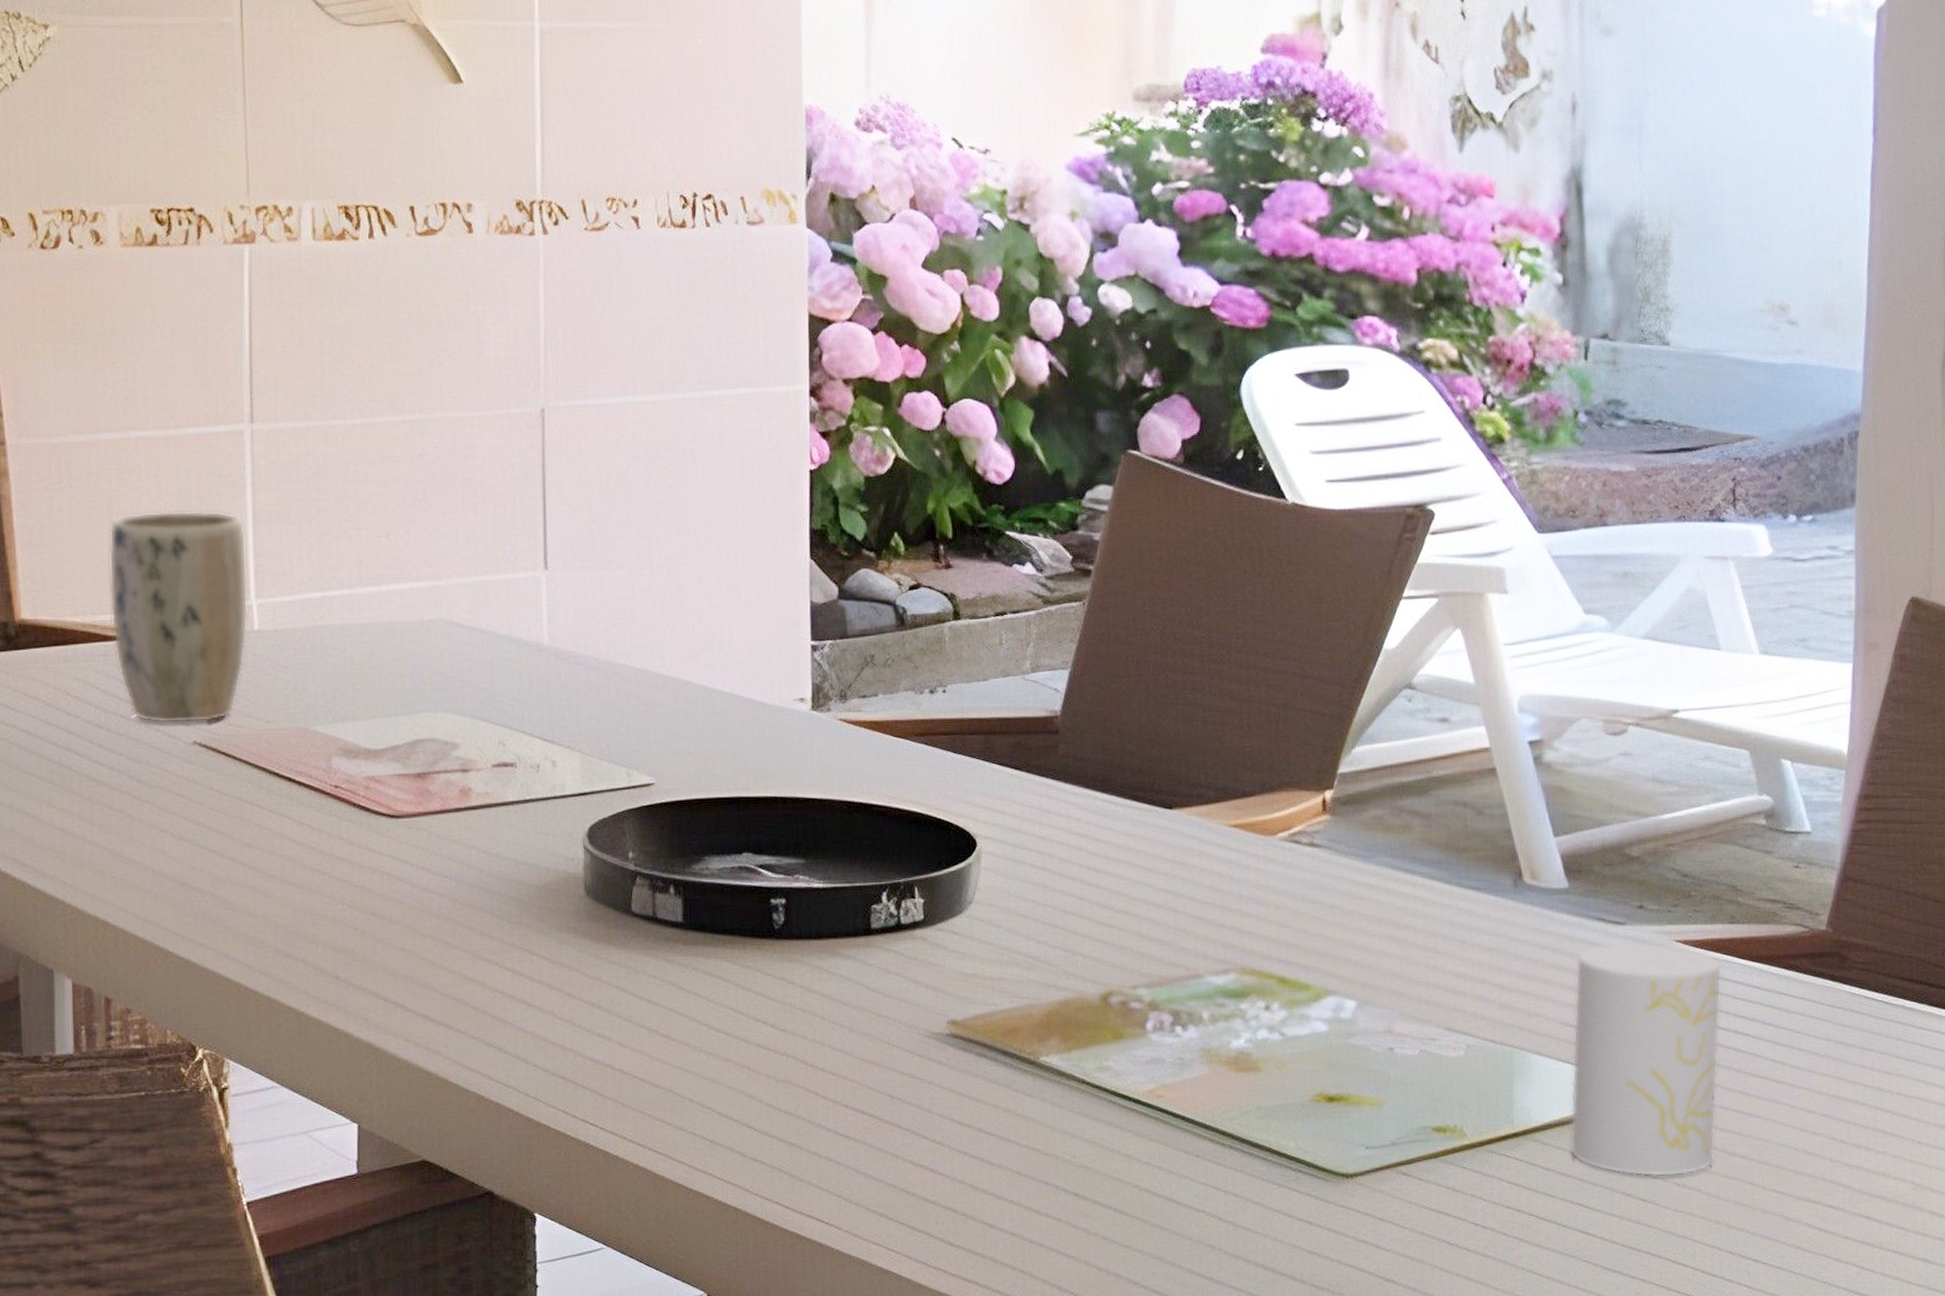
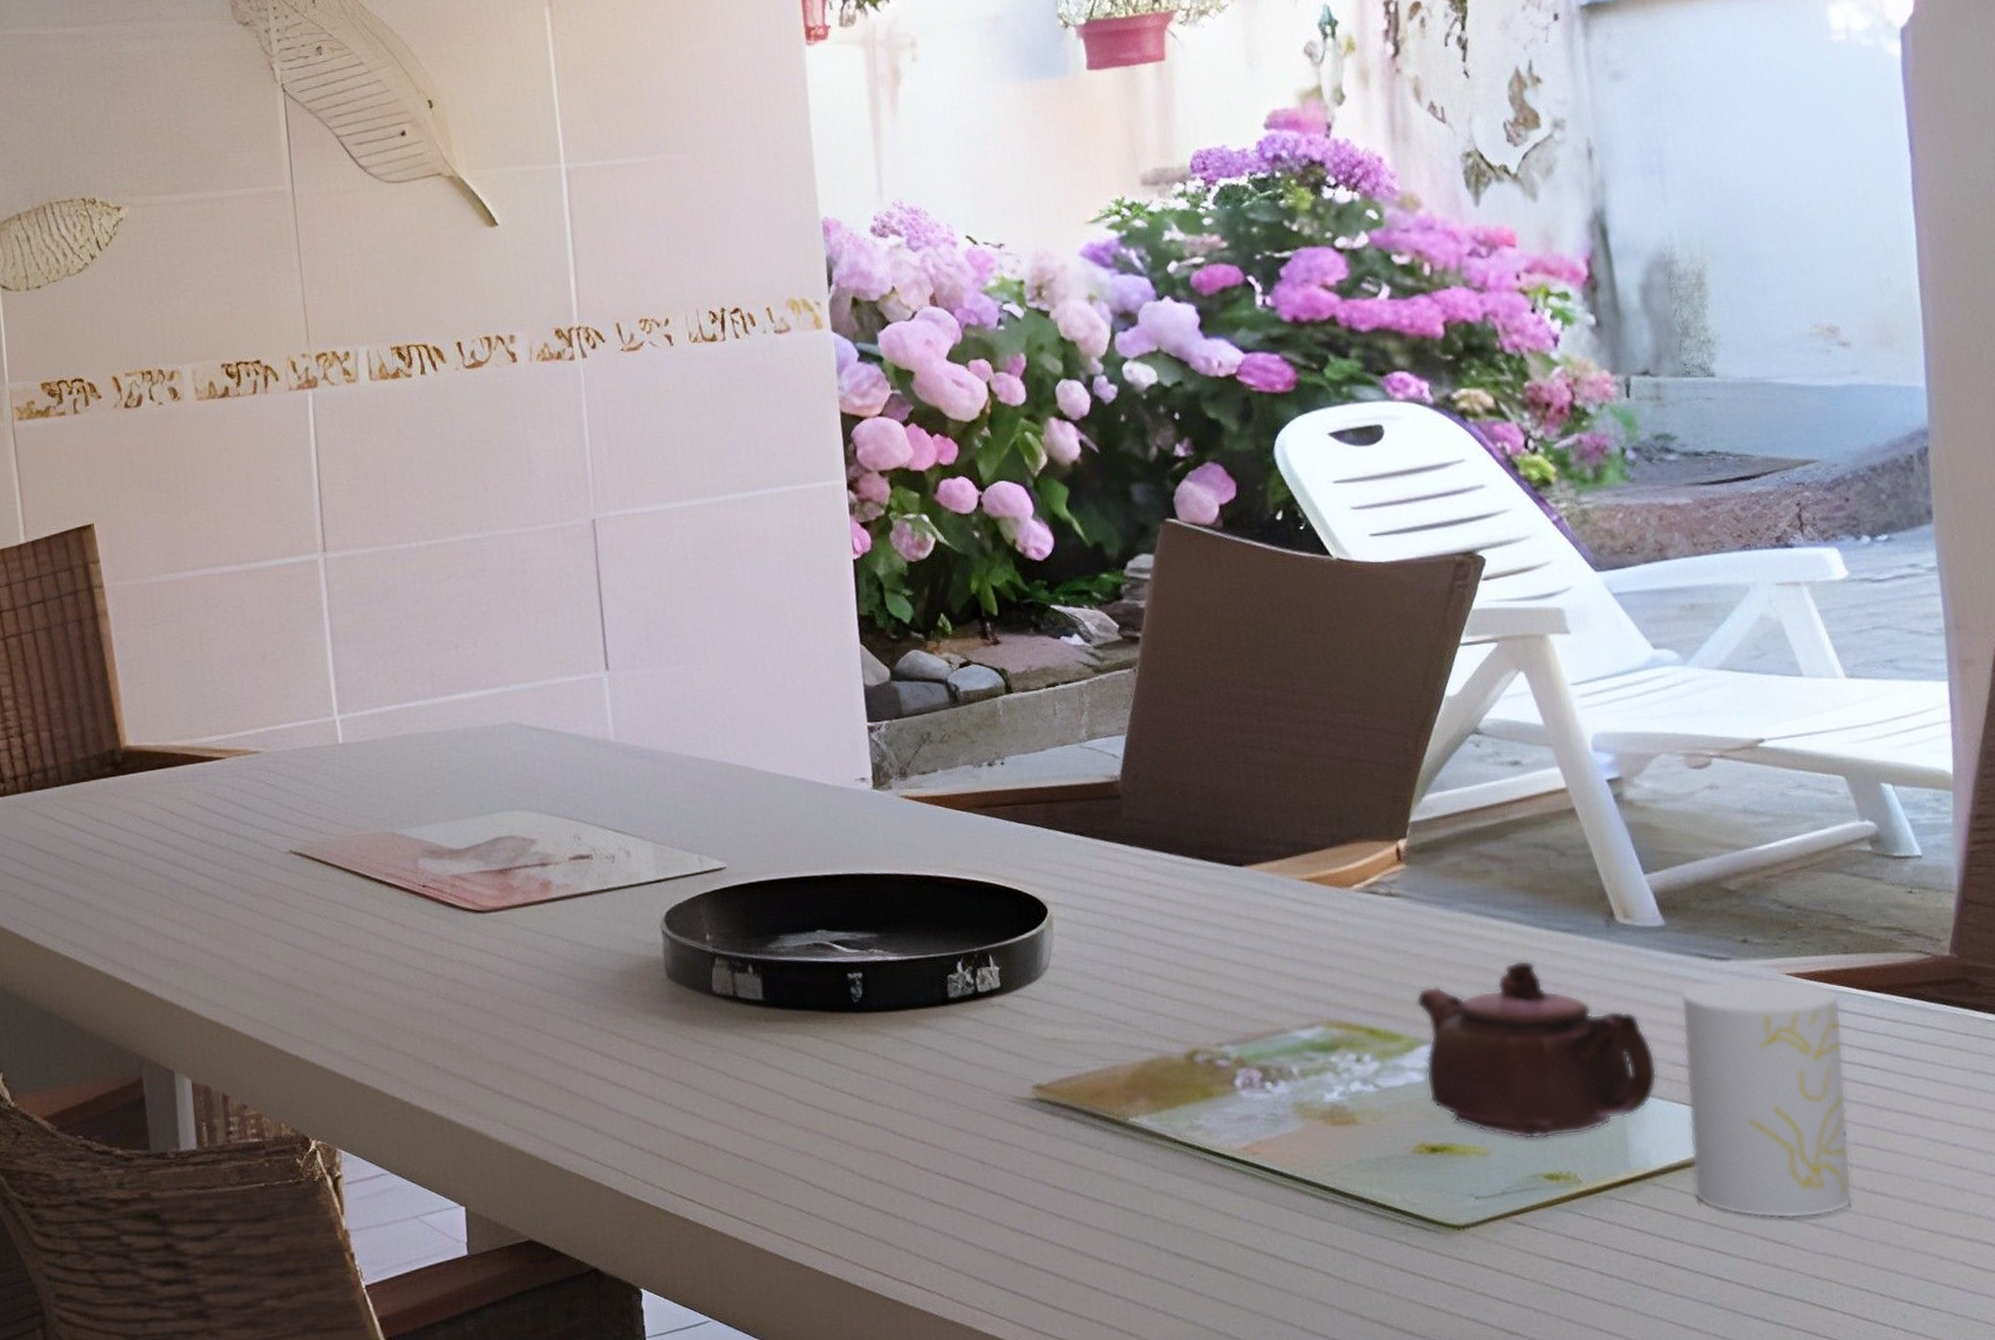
plant pot: present [109,510,249,724] -> none [201,635,333,836]
teapot: none [1327,916,1547,1093] -> present [1415,960,1658,1140]

